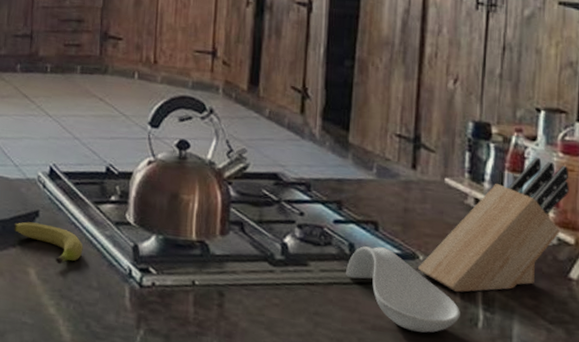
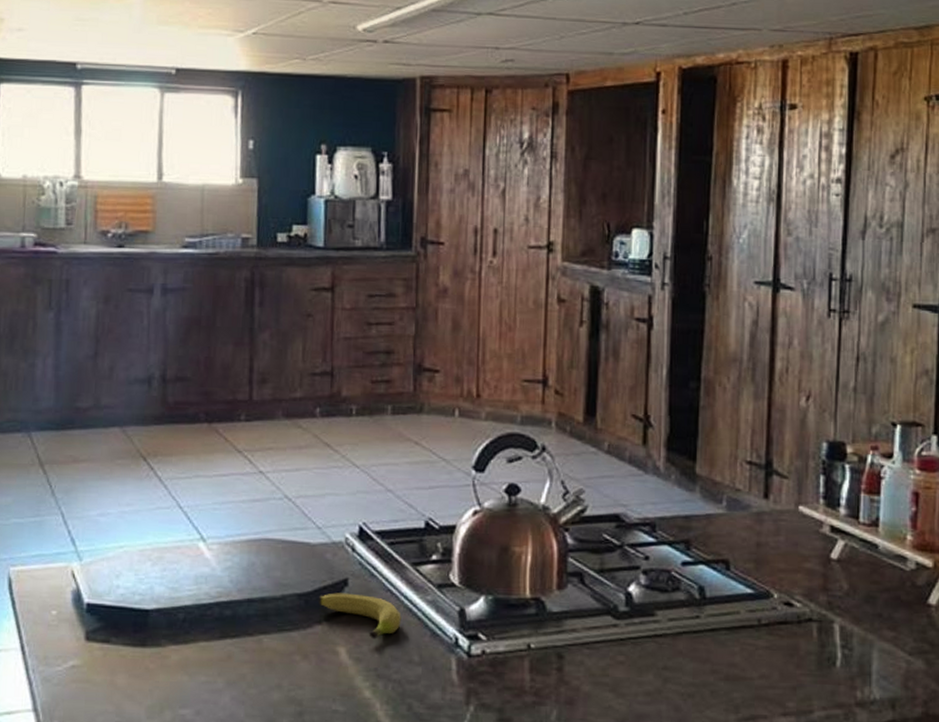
spoon rest: present [346,246,460,333] -> none [696,588,818,678]
knife block: present [418,157,569,293] -> none [773,476,927,631]

